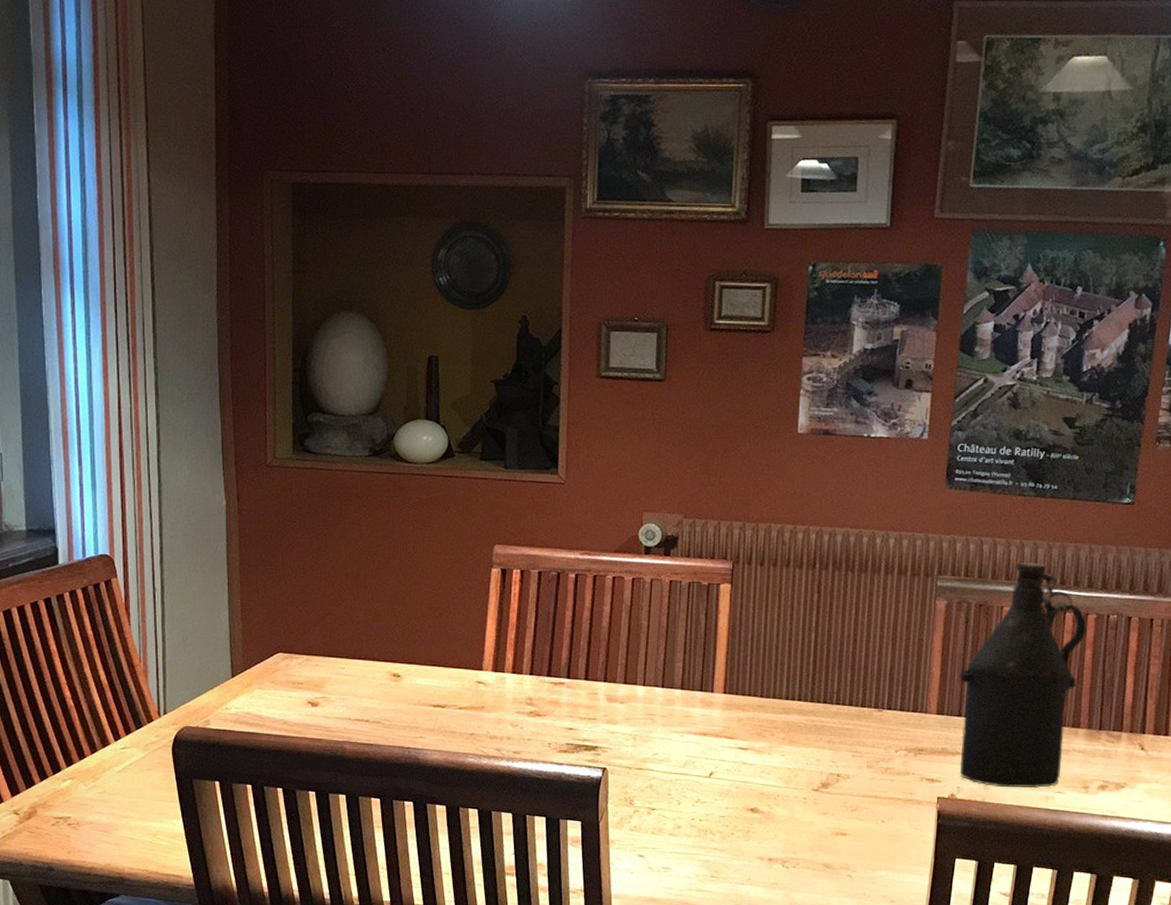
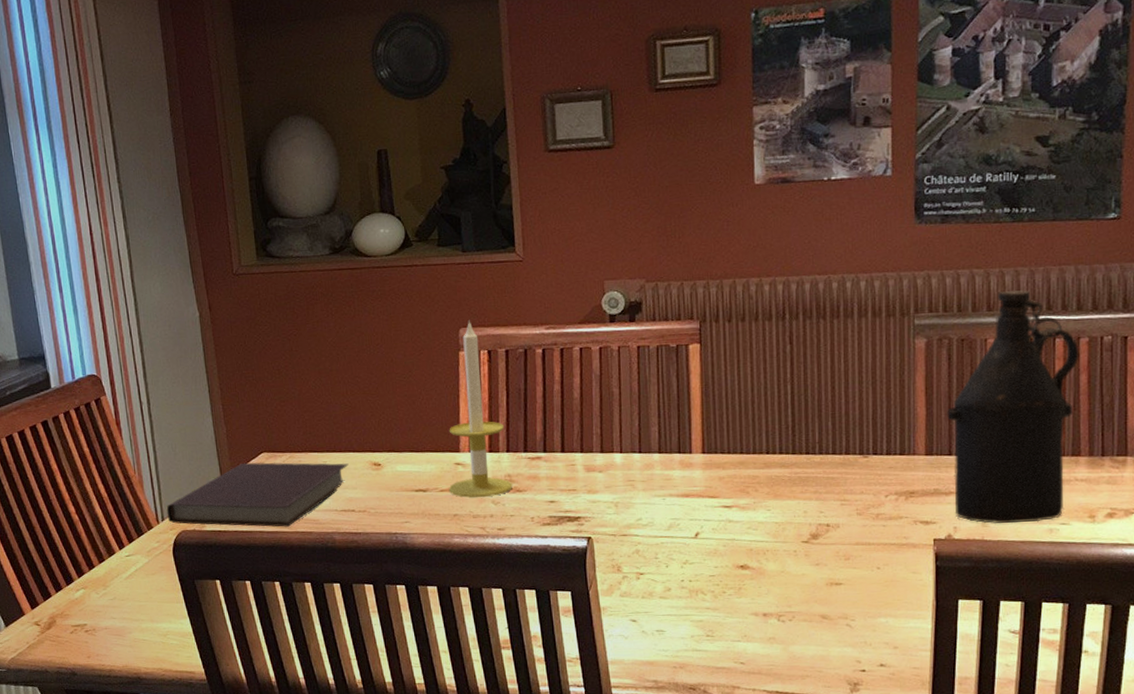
notebook: none [170,661,367,732] -> present [166,462,349,527]
candle: none [468,538,532,719] -> present [449,320,512,498]

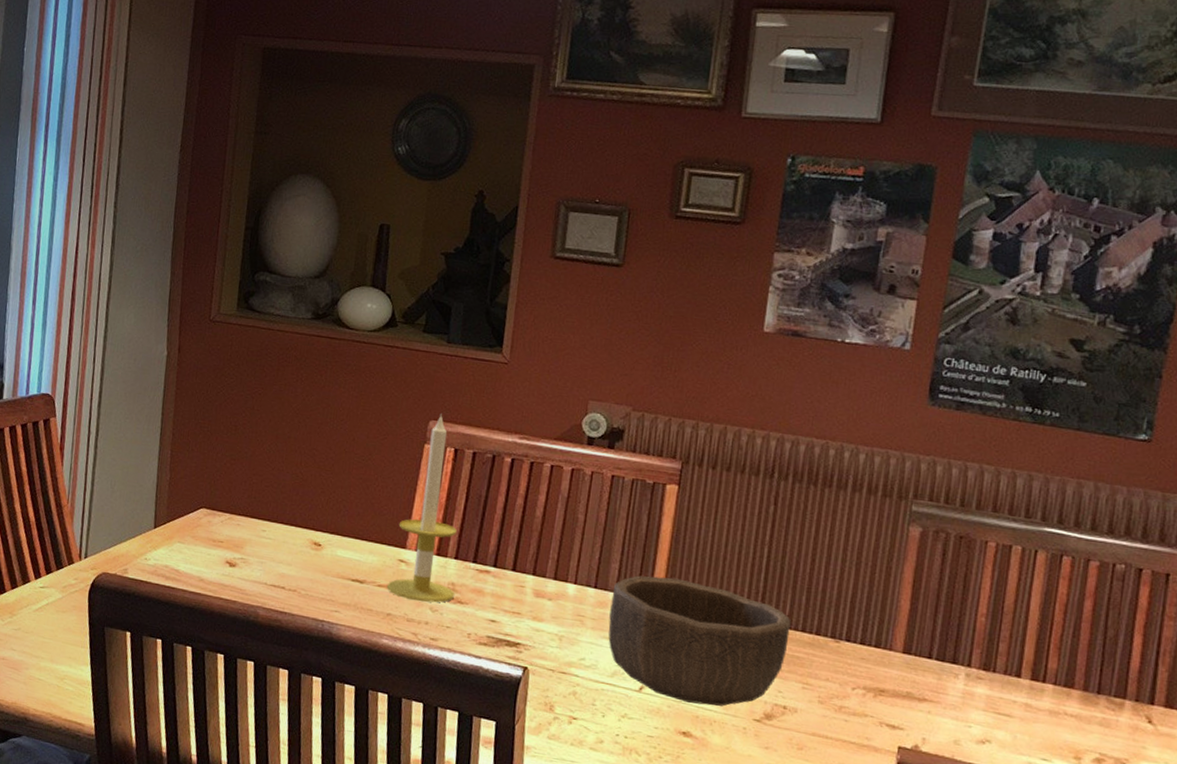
notebook: present [166,462,349,527] -> none [91,514,288,591]
wooden bowl: none [656,429,822,539] -> present [608,575,791,706]
bottle: present [947,290,1079,524] -> none [926,493,1087,752]

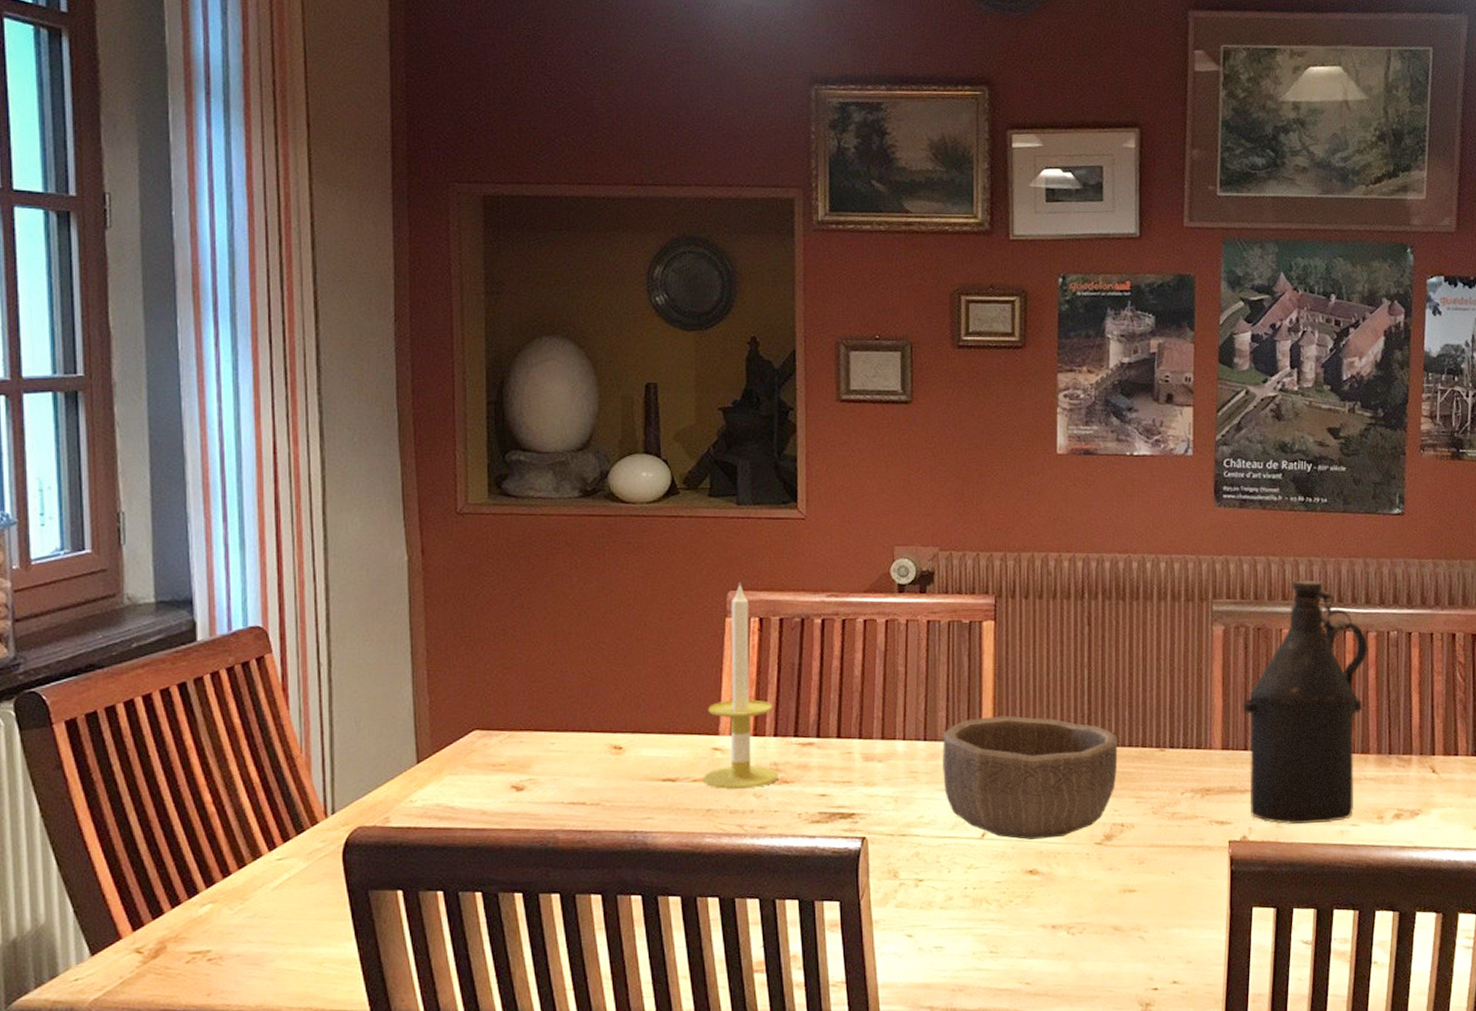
bottle: none [926,493,1087,752] -> present [1243,580,1368,825]

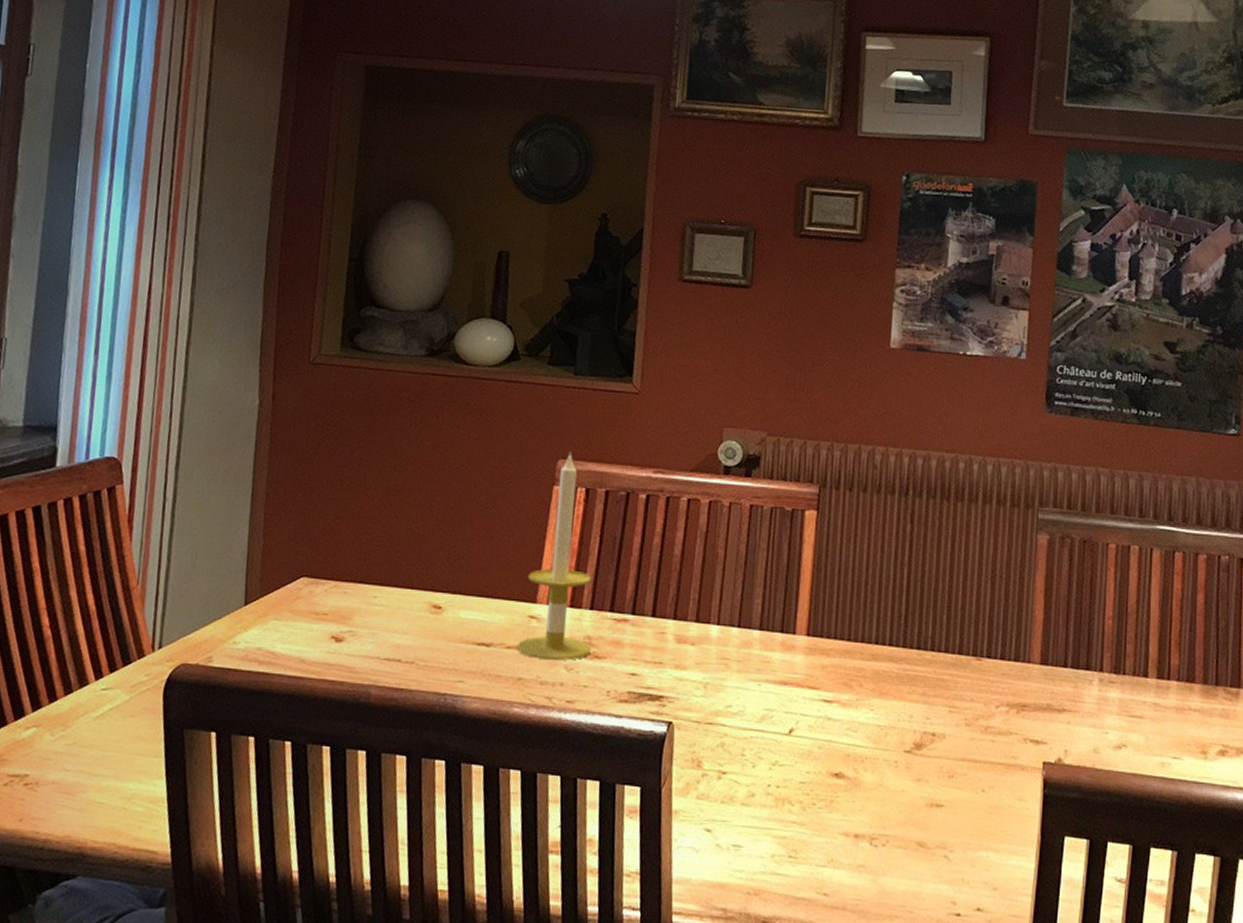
wooden bowl: present [943,715,1118,840] -> none [754,608,934,742]
bottle: present [1243,580,1368,825] -> none [1065,494,1197,753]

